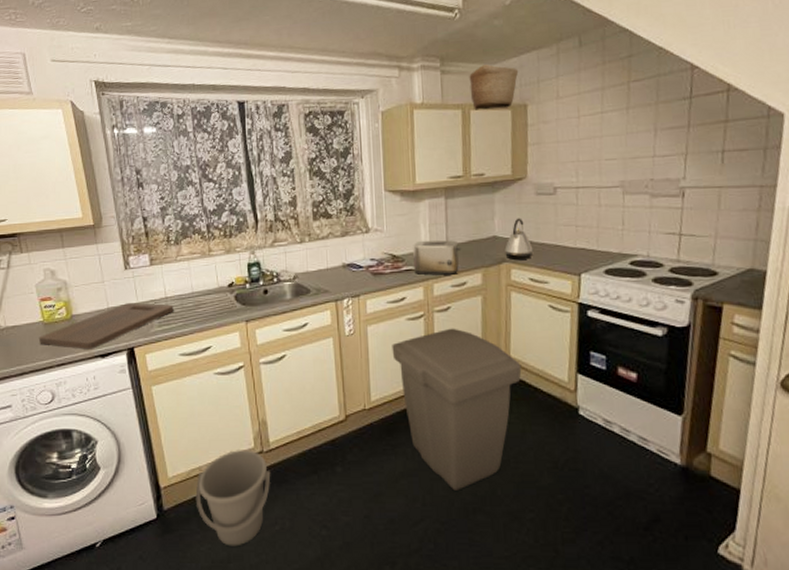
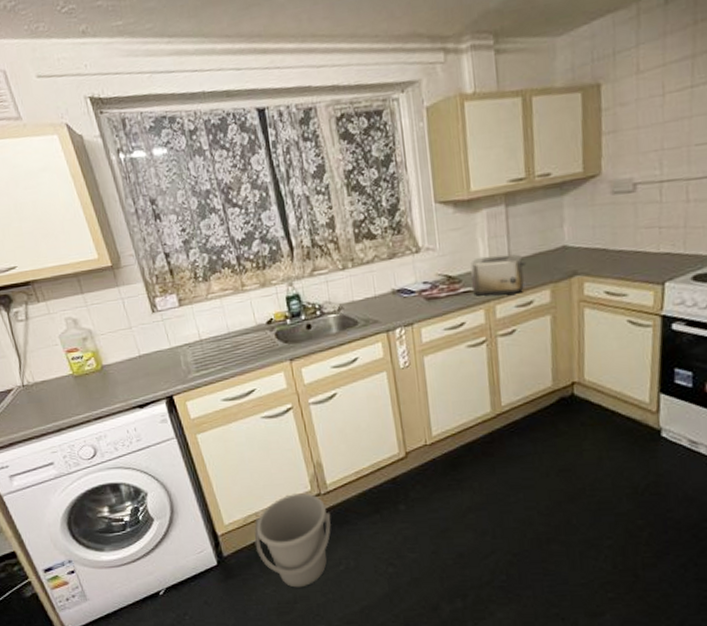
cutting board: present [38,303,174,350] -> none [70,347,211,401]
trash can: present [392,328,522,491] -> none [452,352,597,522]
basket: present [469,63,519,111] -> none [529,36,590,97]
kettle: present [504,218,534,261] -> none [576,222,610,273]

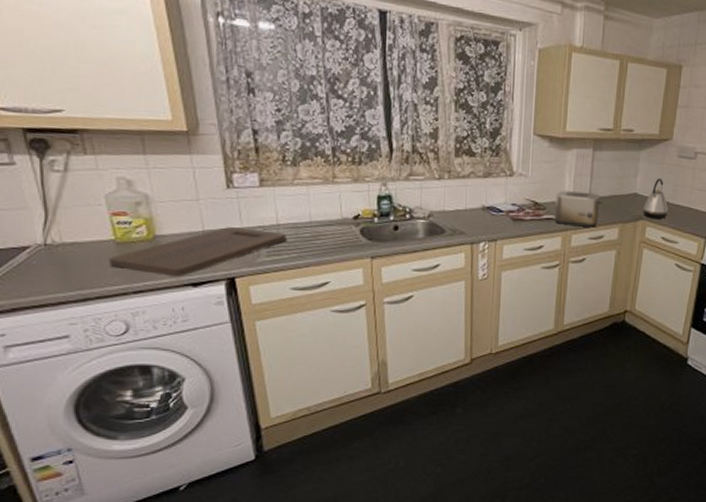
cutting board: none [70,347,211,401] -> present [108,227,287,276]
bucket: present [254,493,331,588] -> none [301,390,388,486]
kettle: none [576,222,610,273] -> present [642,178,669,220]

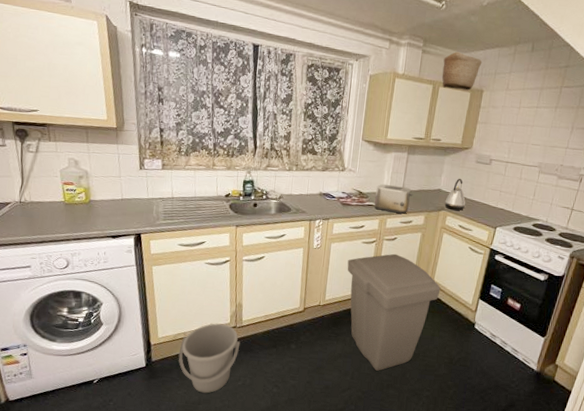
cutting board: present [108,227,287,276] -> none [59,197,178,230]
bucket: none [301,390,388,486] -> present [178,323,241,394]
trash can: none [524,279,644,430] -> present [347,253,441,371]
basket: none [630,16,679,67] -> present [441,51,483,91]

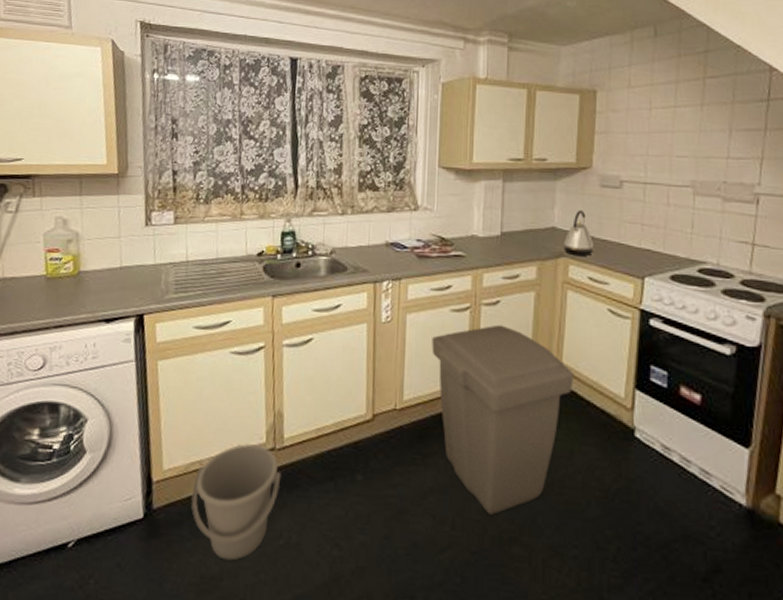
toaster: present [374,183,413,214] -> none [463,224,517,265]
basket: present [441,51,483,91] -> none [537,44,590,93]

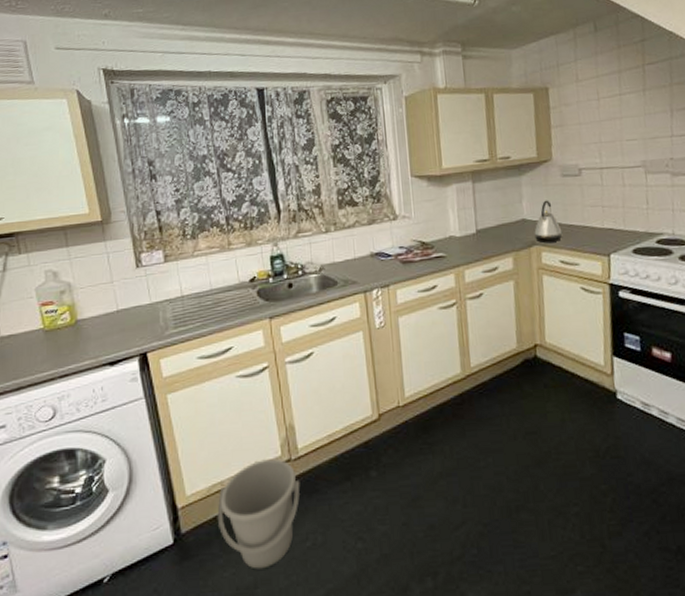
trash can: present [431,324,574,515] -> none [424,315,558,489]

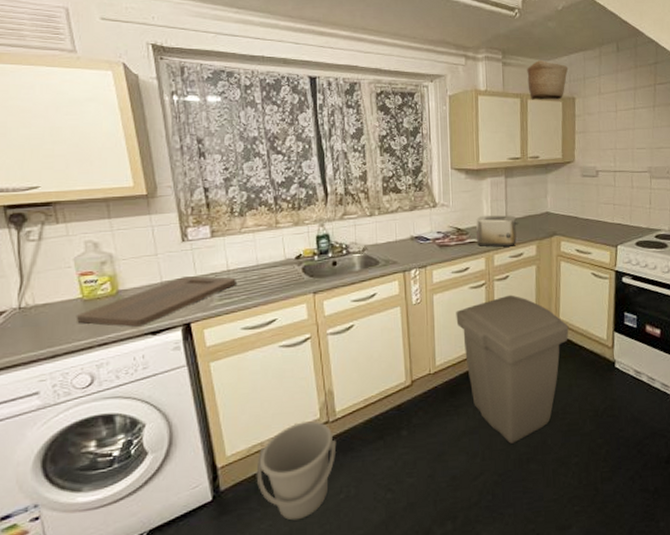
cutting board: none [38,303,191,358] -> present [76,276,236,327]
trash can: none [424,315,558,489] -> present [456,295,569,444]
toaster: none [442,224,492,262] -> present [476,215,519,247]
basket: none [490,48,539,94] -> present [527,59,569,100]
kettle: present [534,200,563,243] -> none [555,196,579,234]

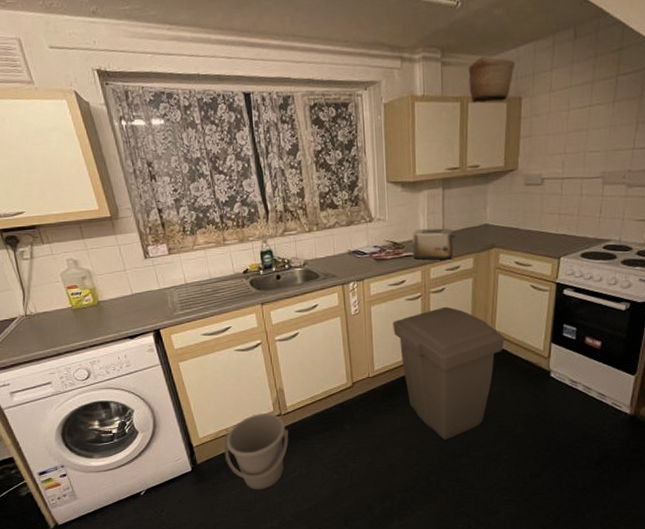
cutting board: present [76,276,236,327] -> none [69,289,194,332]

